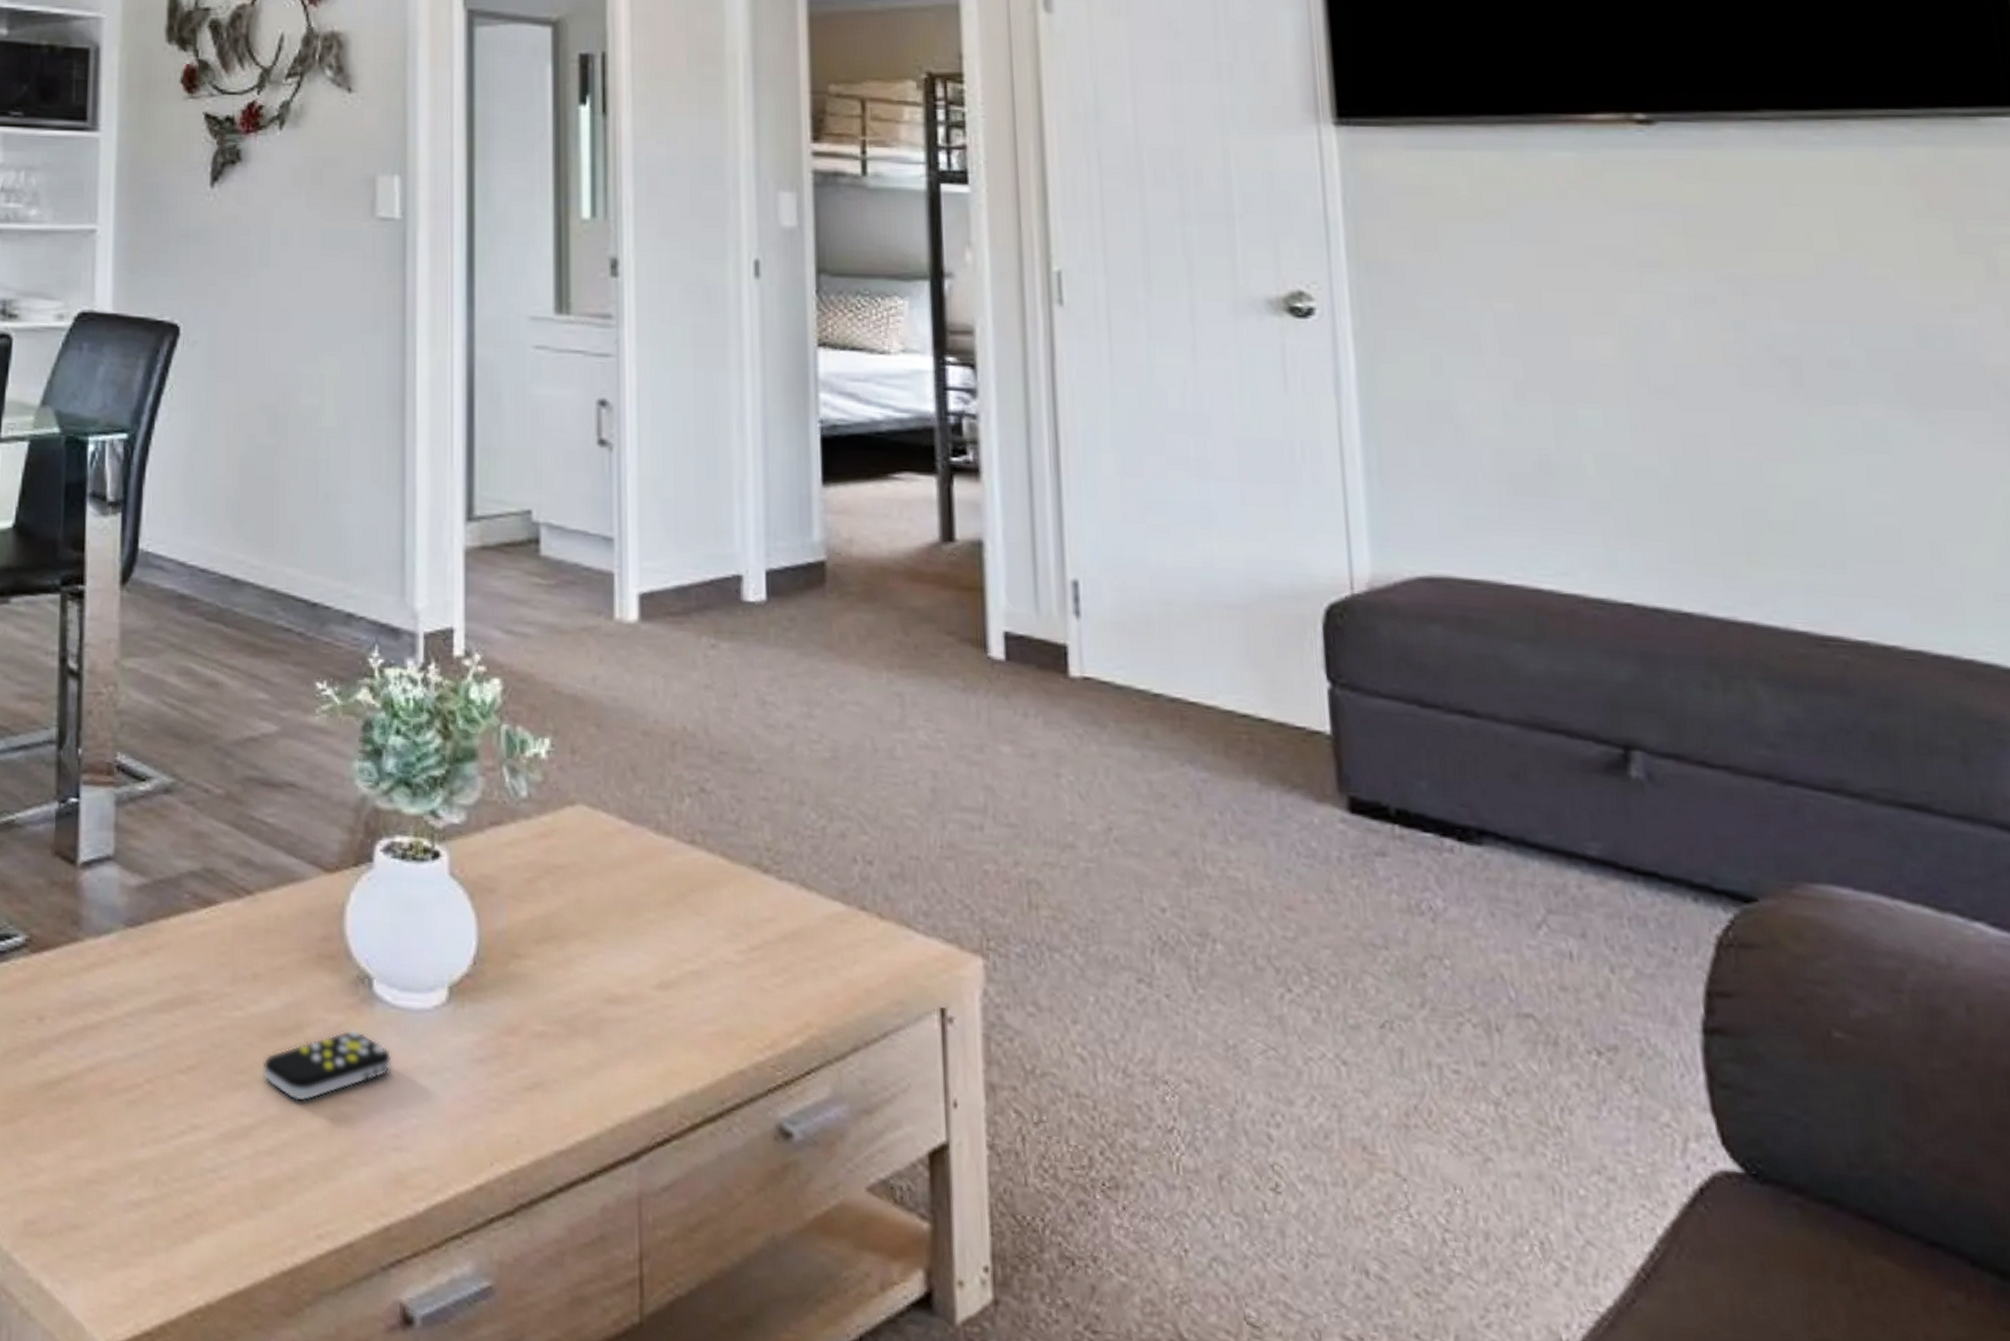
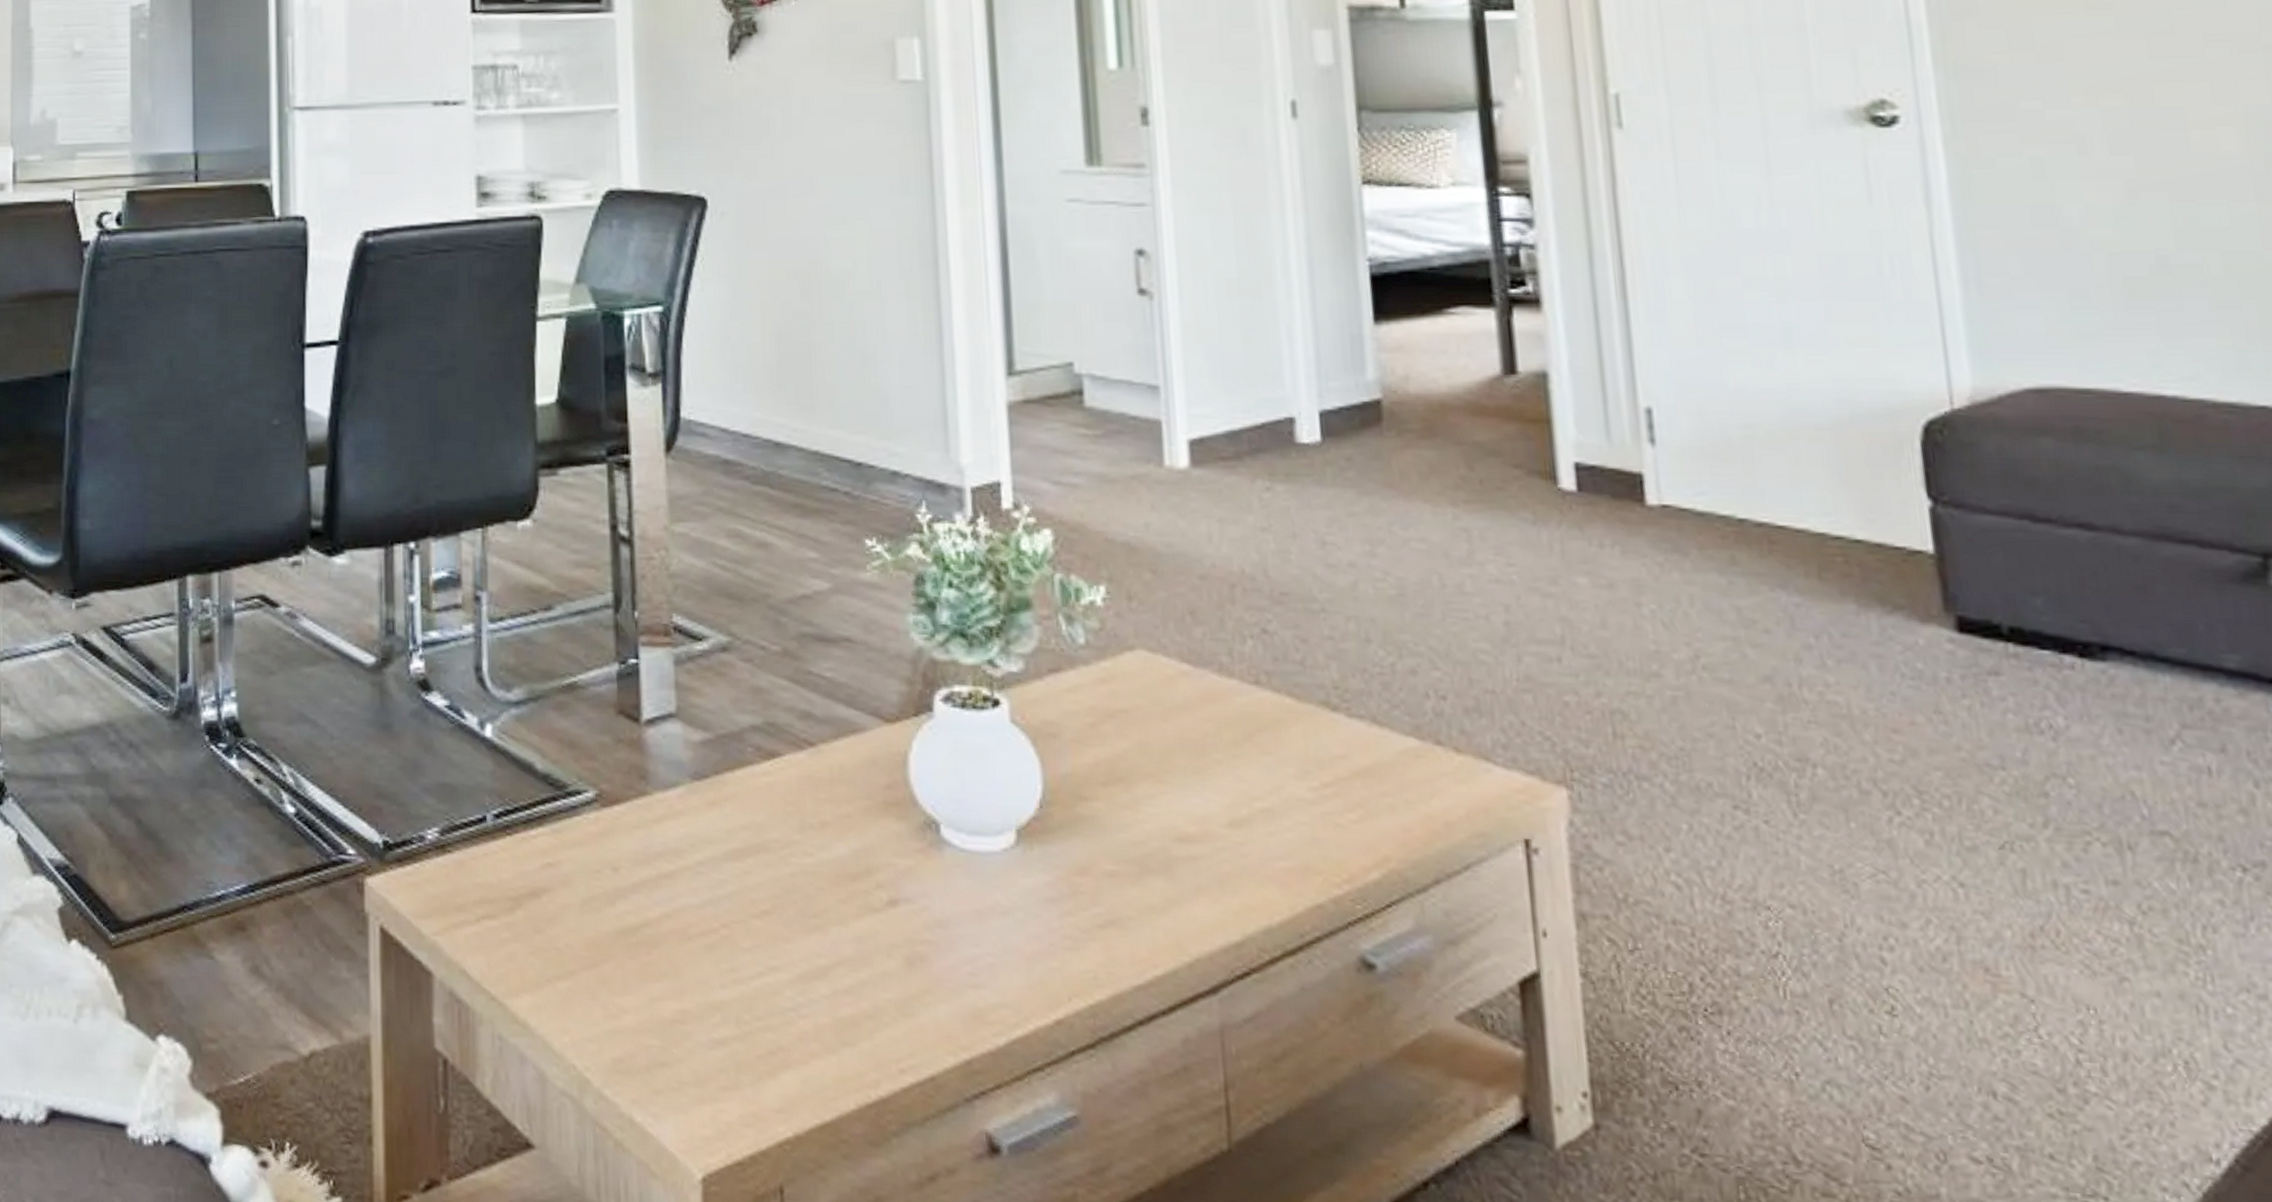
remote control: present [262,1029,392,1102] -> none [835,872,964,943]

